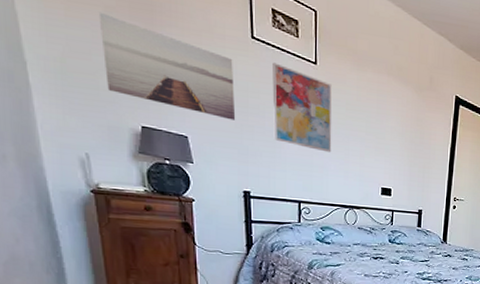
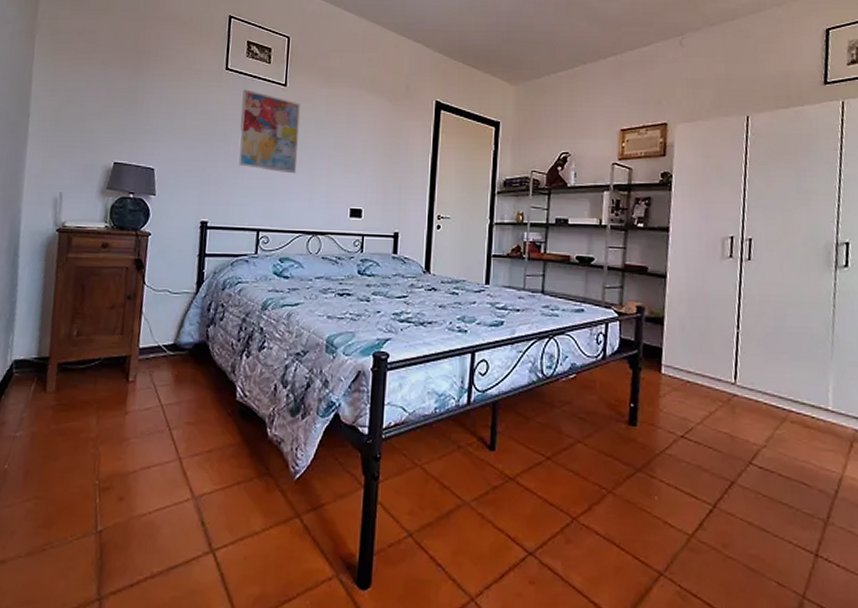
wall art: present [98,12,236,120] -> none [91,64,206,149]

